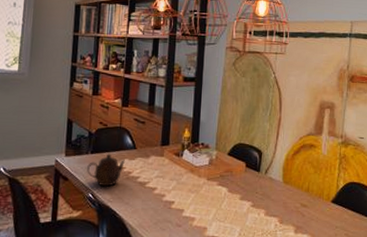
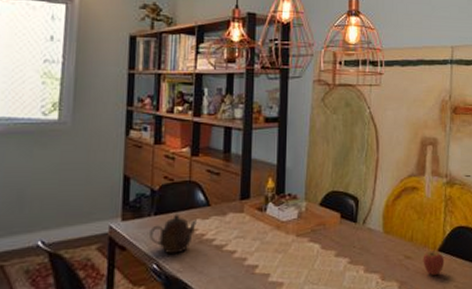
fruit: none [317,199,337,224] -> present [423,248,445,276]

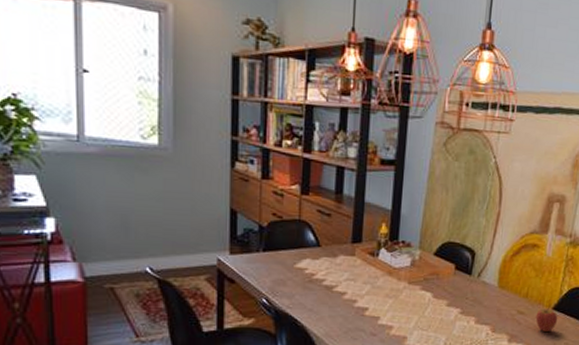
teapot: present [150,213,198,255] -> none [259,251,308,291]

